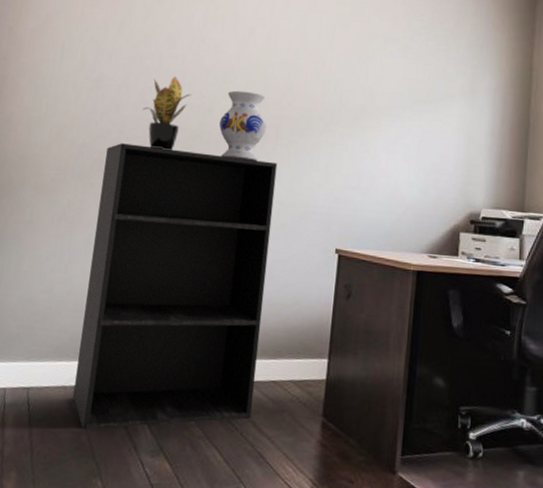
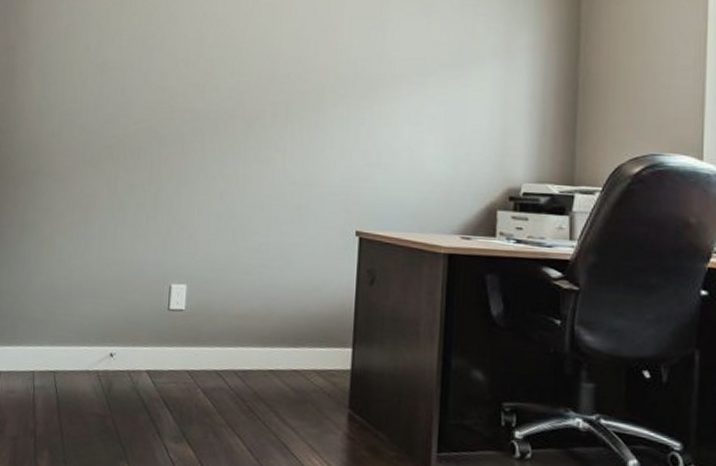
bookshelf: present [72,143,278,430] -> none [96,127,289,414]
potted plant: present [142,77,192,150] -> none [148,55,196,132]
vase: present [219,90,267,161] -> none [226,66,276,140]

